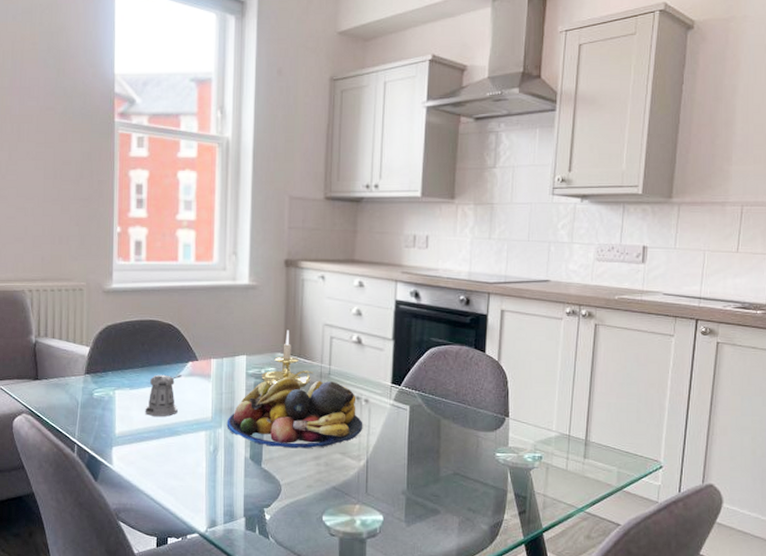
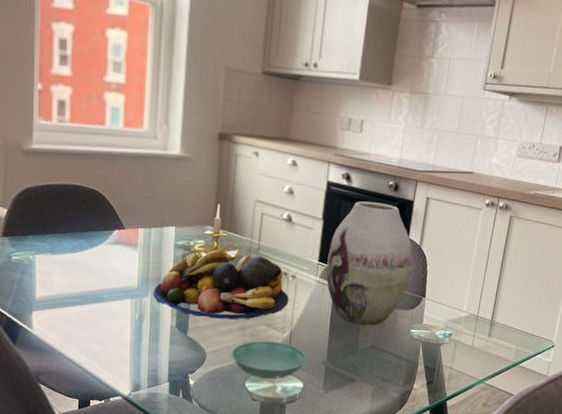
pepper shaker: present [145,374,182,417] -> none [67,241,107,284]
saucer: none [306,471,385,511] -> present [231,341,307,378]
vase: none [400,318,490,451] -> present [326,201,412,326]

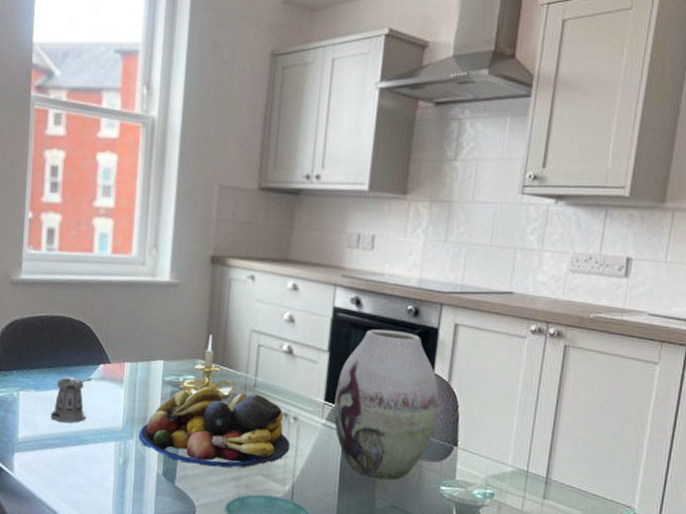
pepper shaker: none [67,241,107,284] -> present [50,376,92,423]

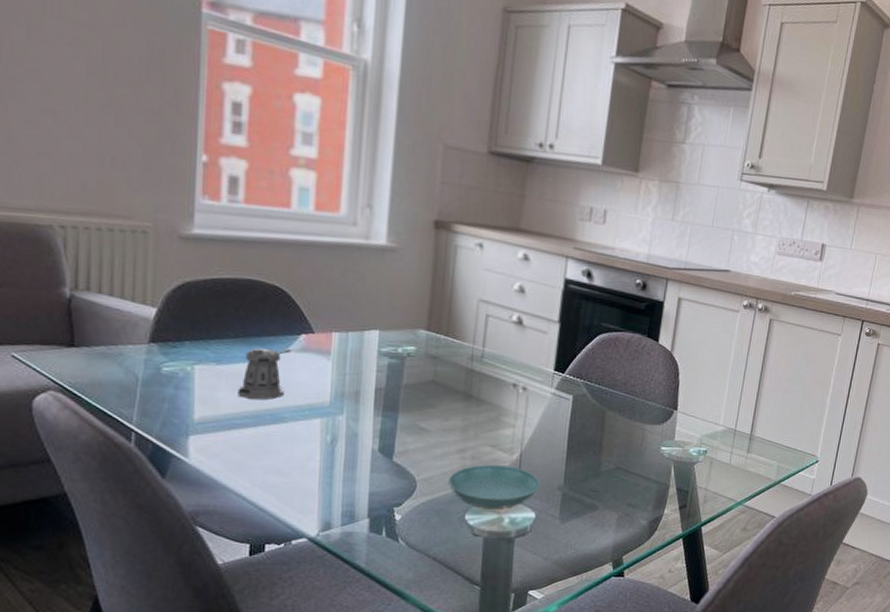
fruit bowl: present [138,387,291,468] -> none [350,358,519,441]
candle holder: present [179,334,237,400] -> none [397,303,463,372]
vase: present [334,329,438,480] -> none [563,301,662,444]

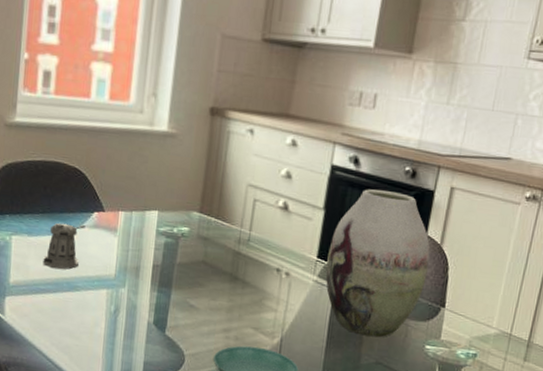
vase: none [563,301,662,444] -> present [325,189,430,338]

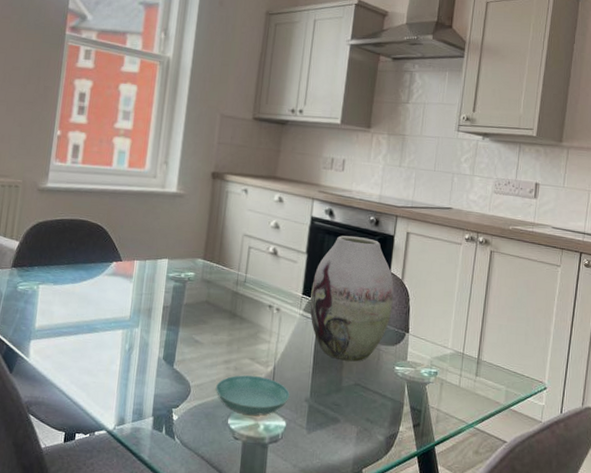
pepper shaker: present [43,222,86,270] -> none [66,272,105,313]

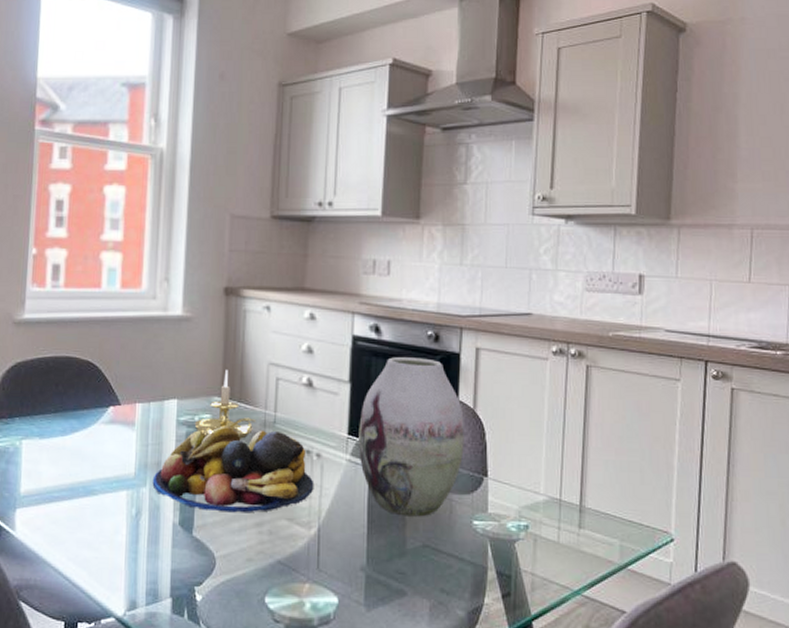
fruit bowl: none [143,282,273,353] -> present [152,425,314,513]
candle holder: none [180,237,230,294] -> present [194,369,256,439]
saucer: present [215,375,290,416] -> none [246,540,341,591]

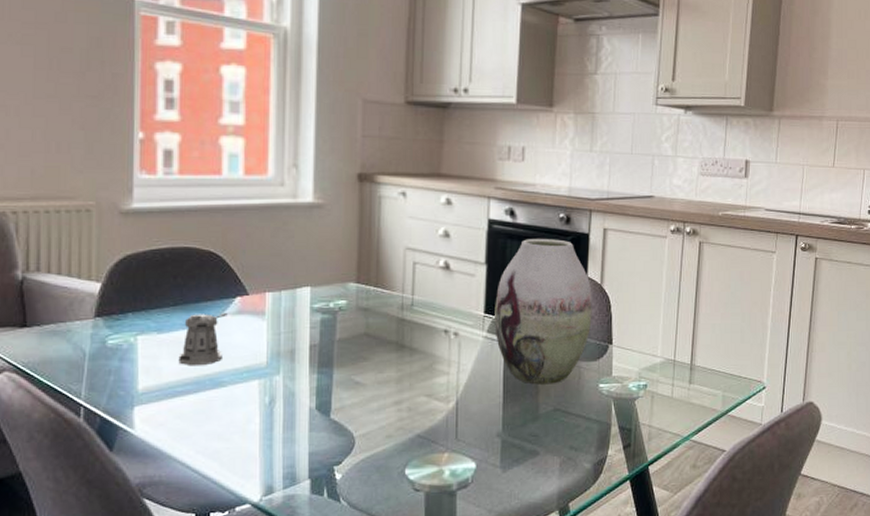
pepper shaker: none [56,421,101,473] -> present [178,313,228,366]
fruit bowl: present [152,425,314,513] -> none [286,310,452,394]
candle holder: present [194,369,256,439] -> none [329,255,393,323]

